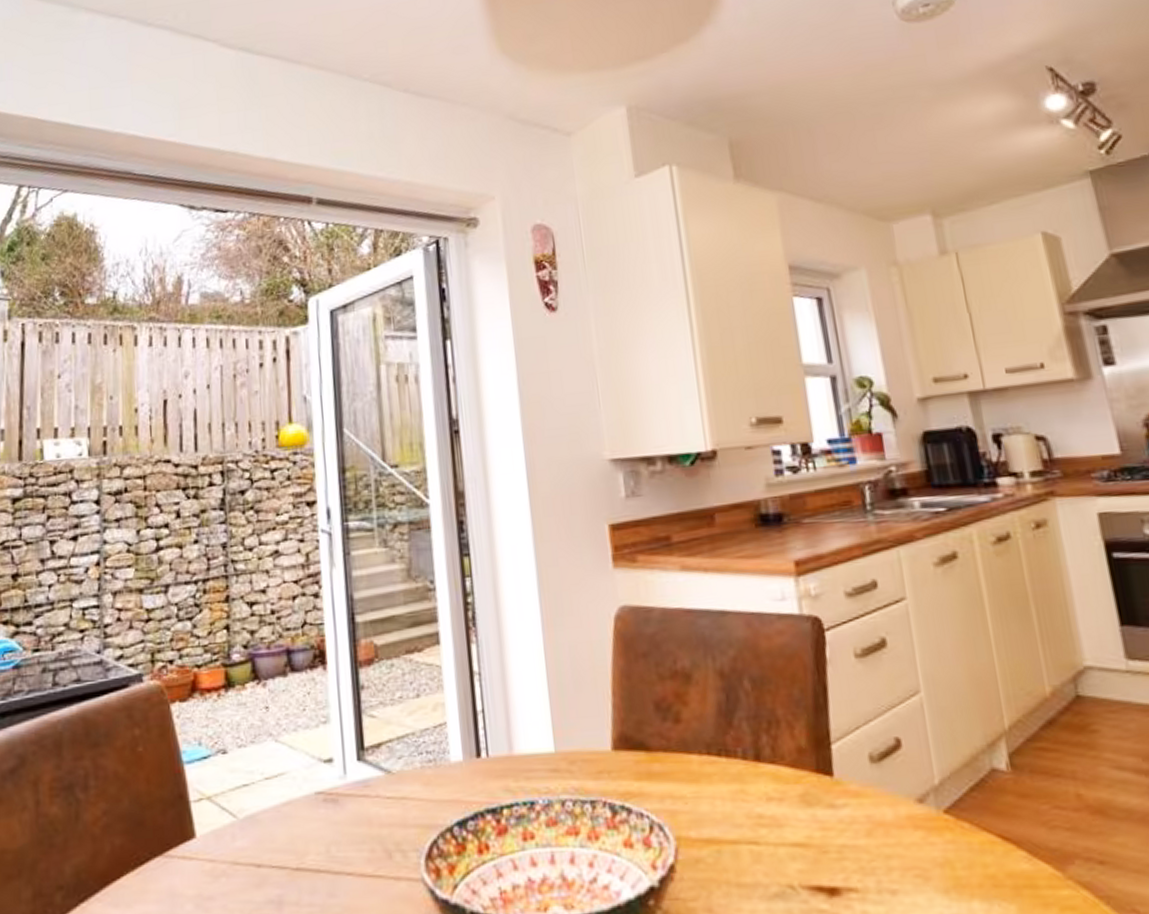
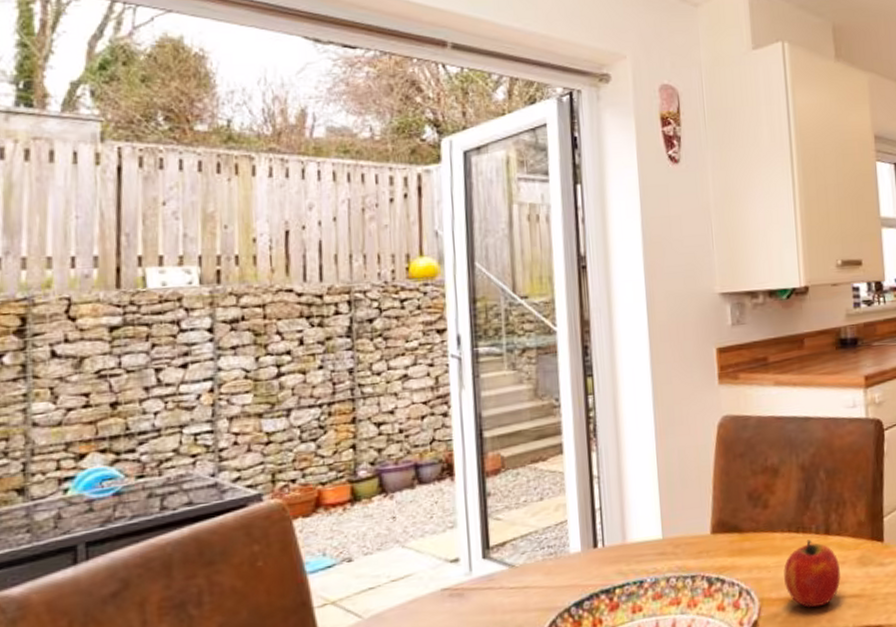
fruit: none [704,766,779,855] -> present [783,539,841,608]

